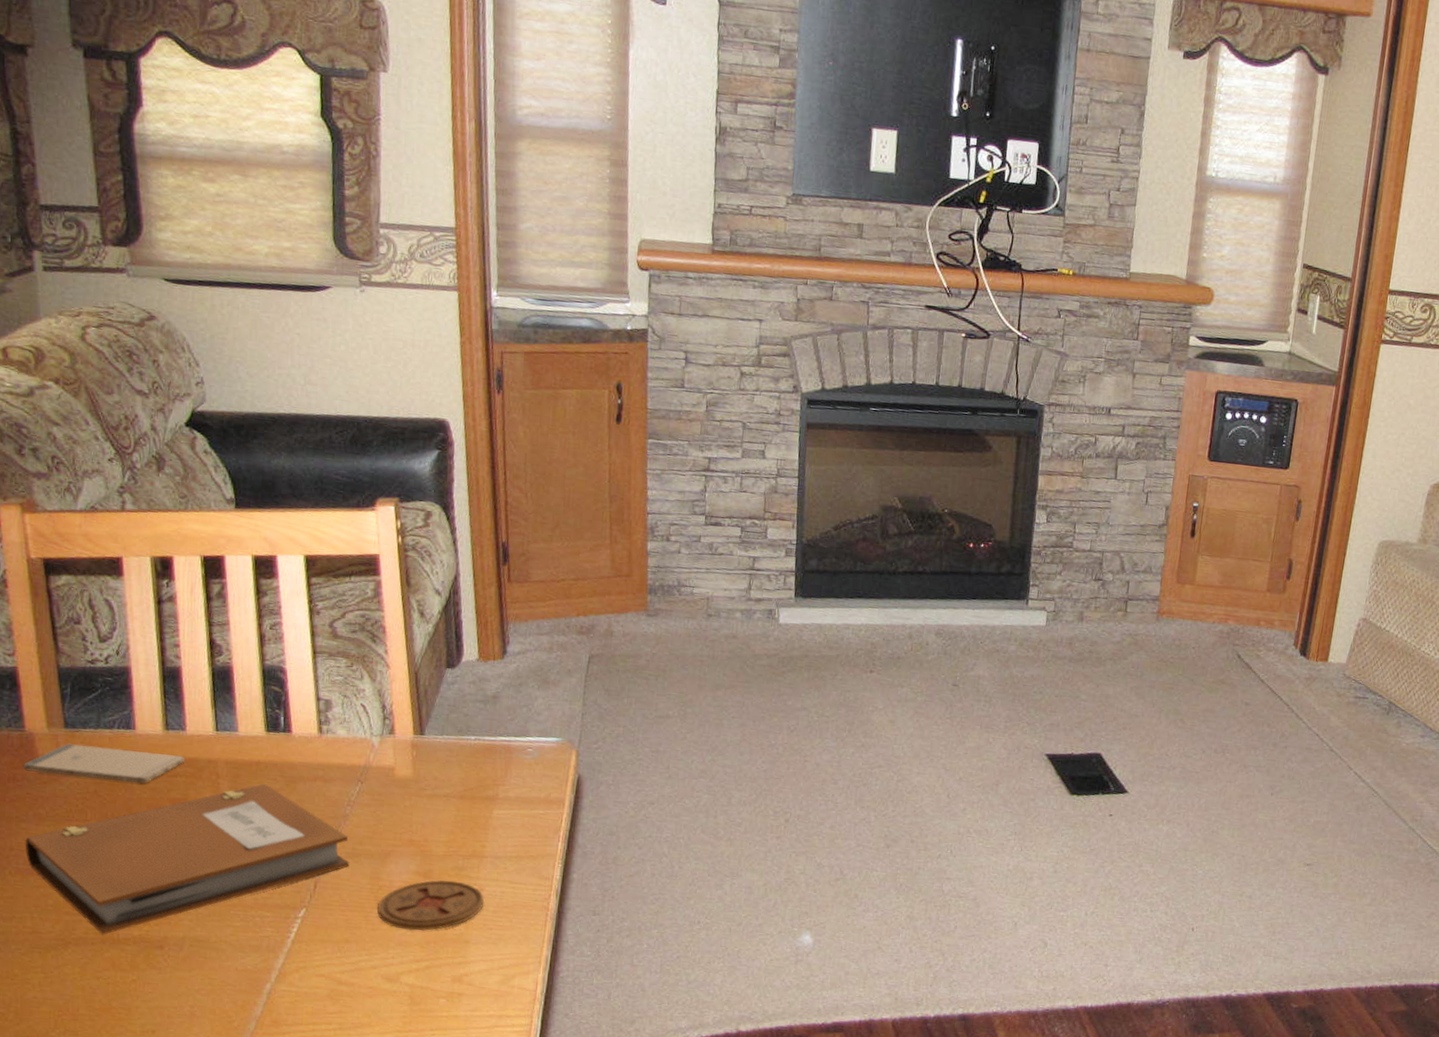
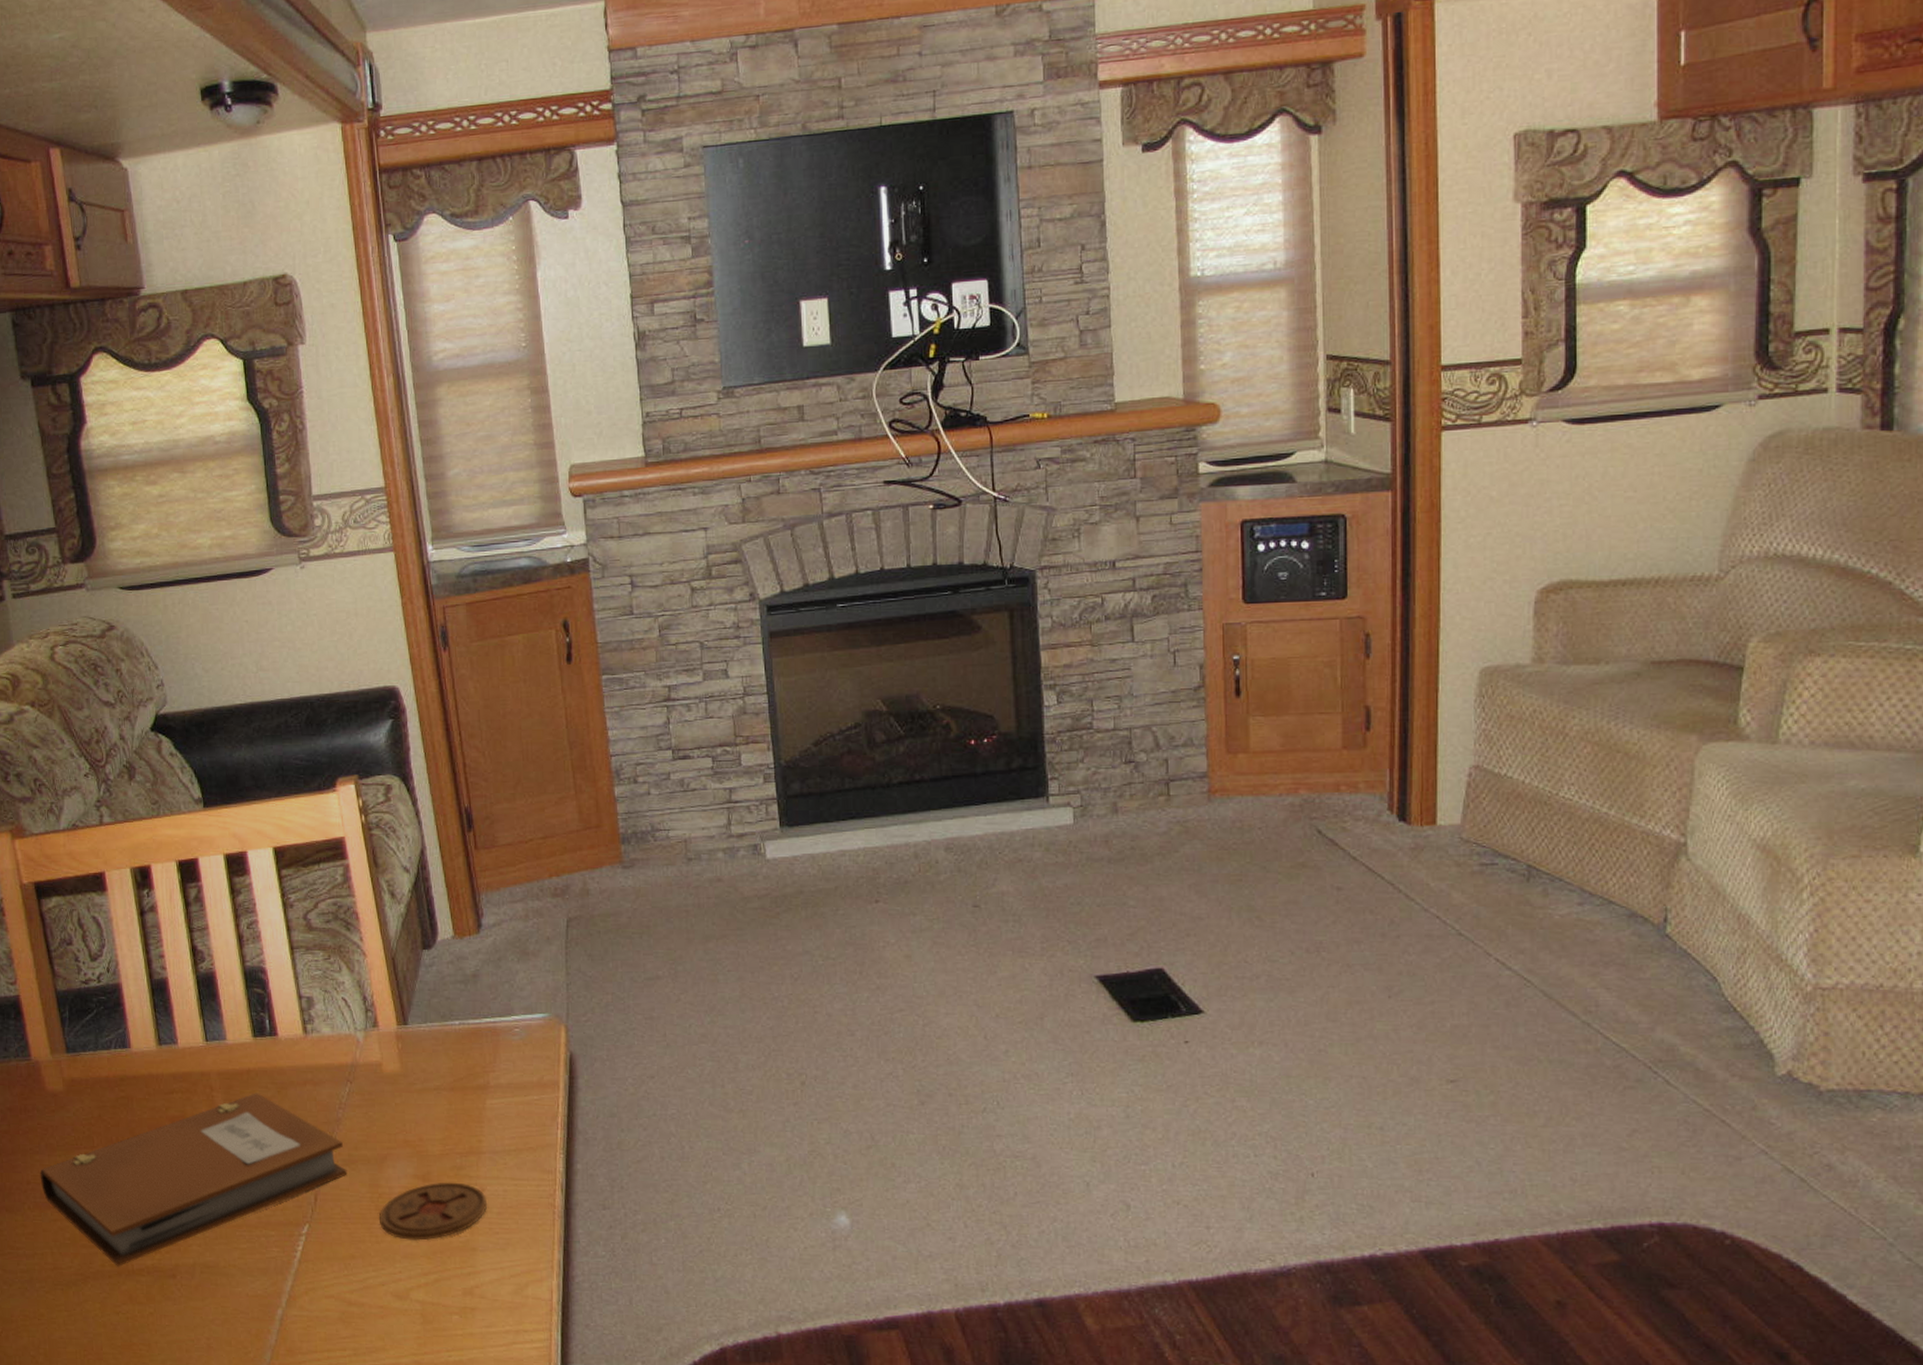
smartphone: present [23,743,184,784] -> none [32,1068,179,1104]

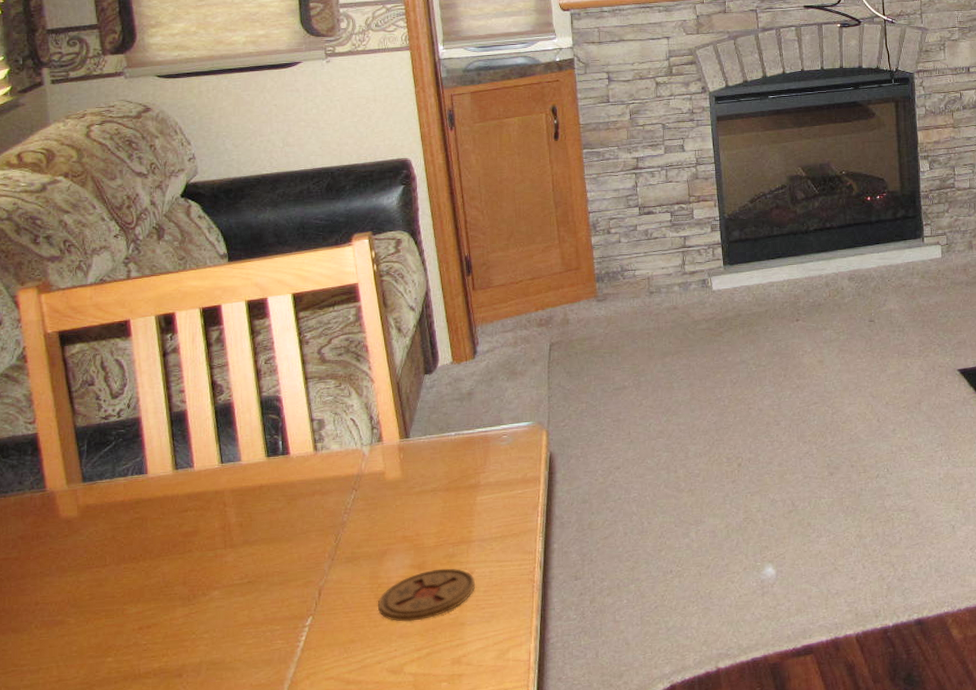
notebook: present [40,1093,348,1267] -> none [49,505,350,672]

